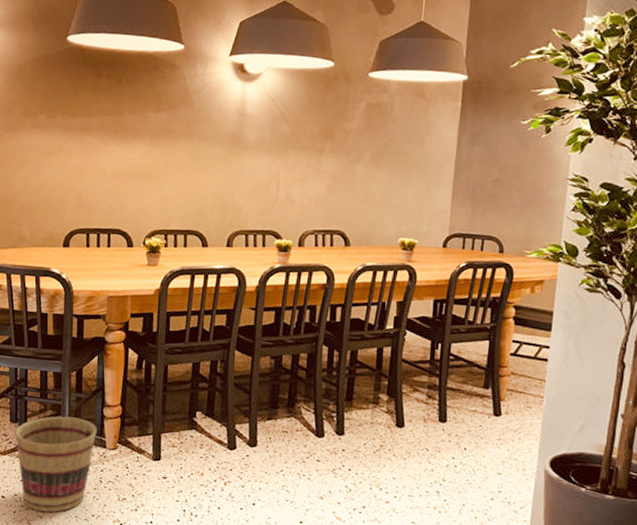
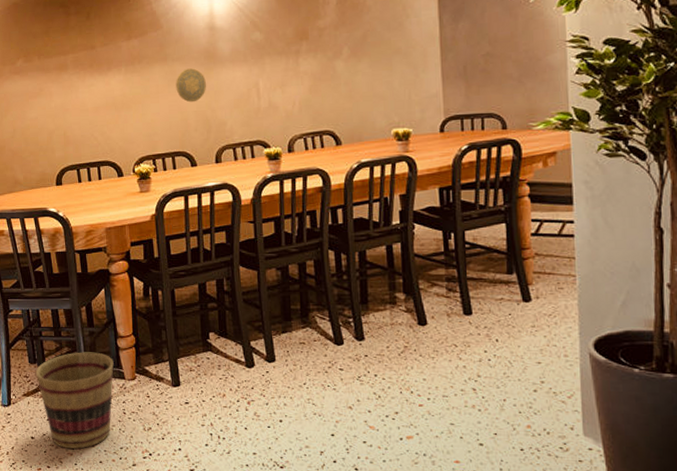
decorative plate: none [198,149,229,184] -> present [176,68,206,103]

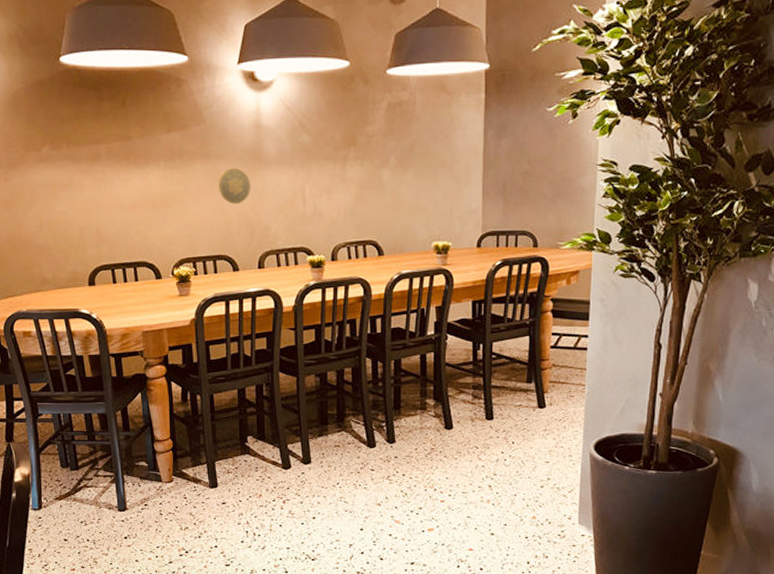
basket: present [35,352,114,449] -> none [68,455,150,549]

